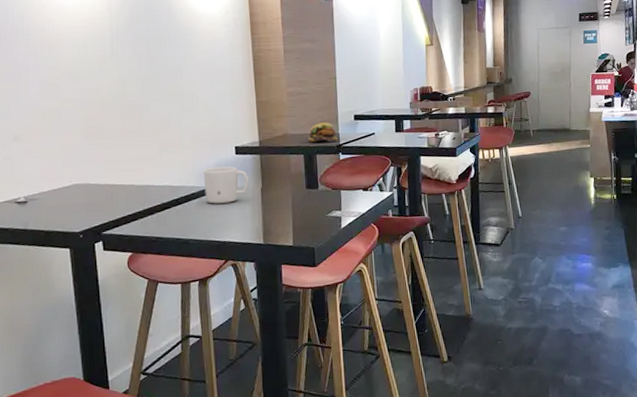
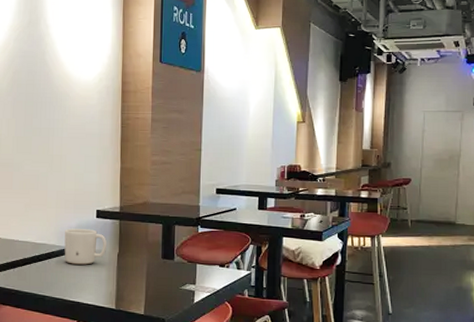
burger: present [308,122,340,143] -> none [168,193,200,215]

